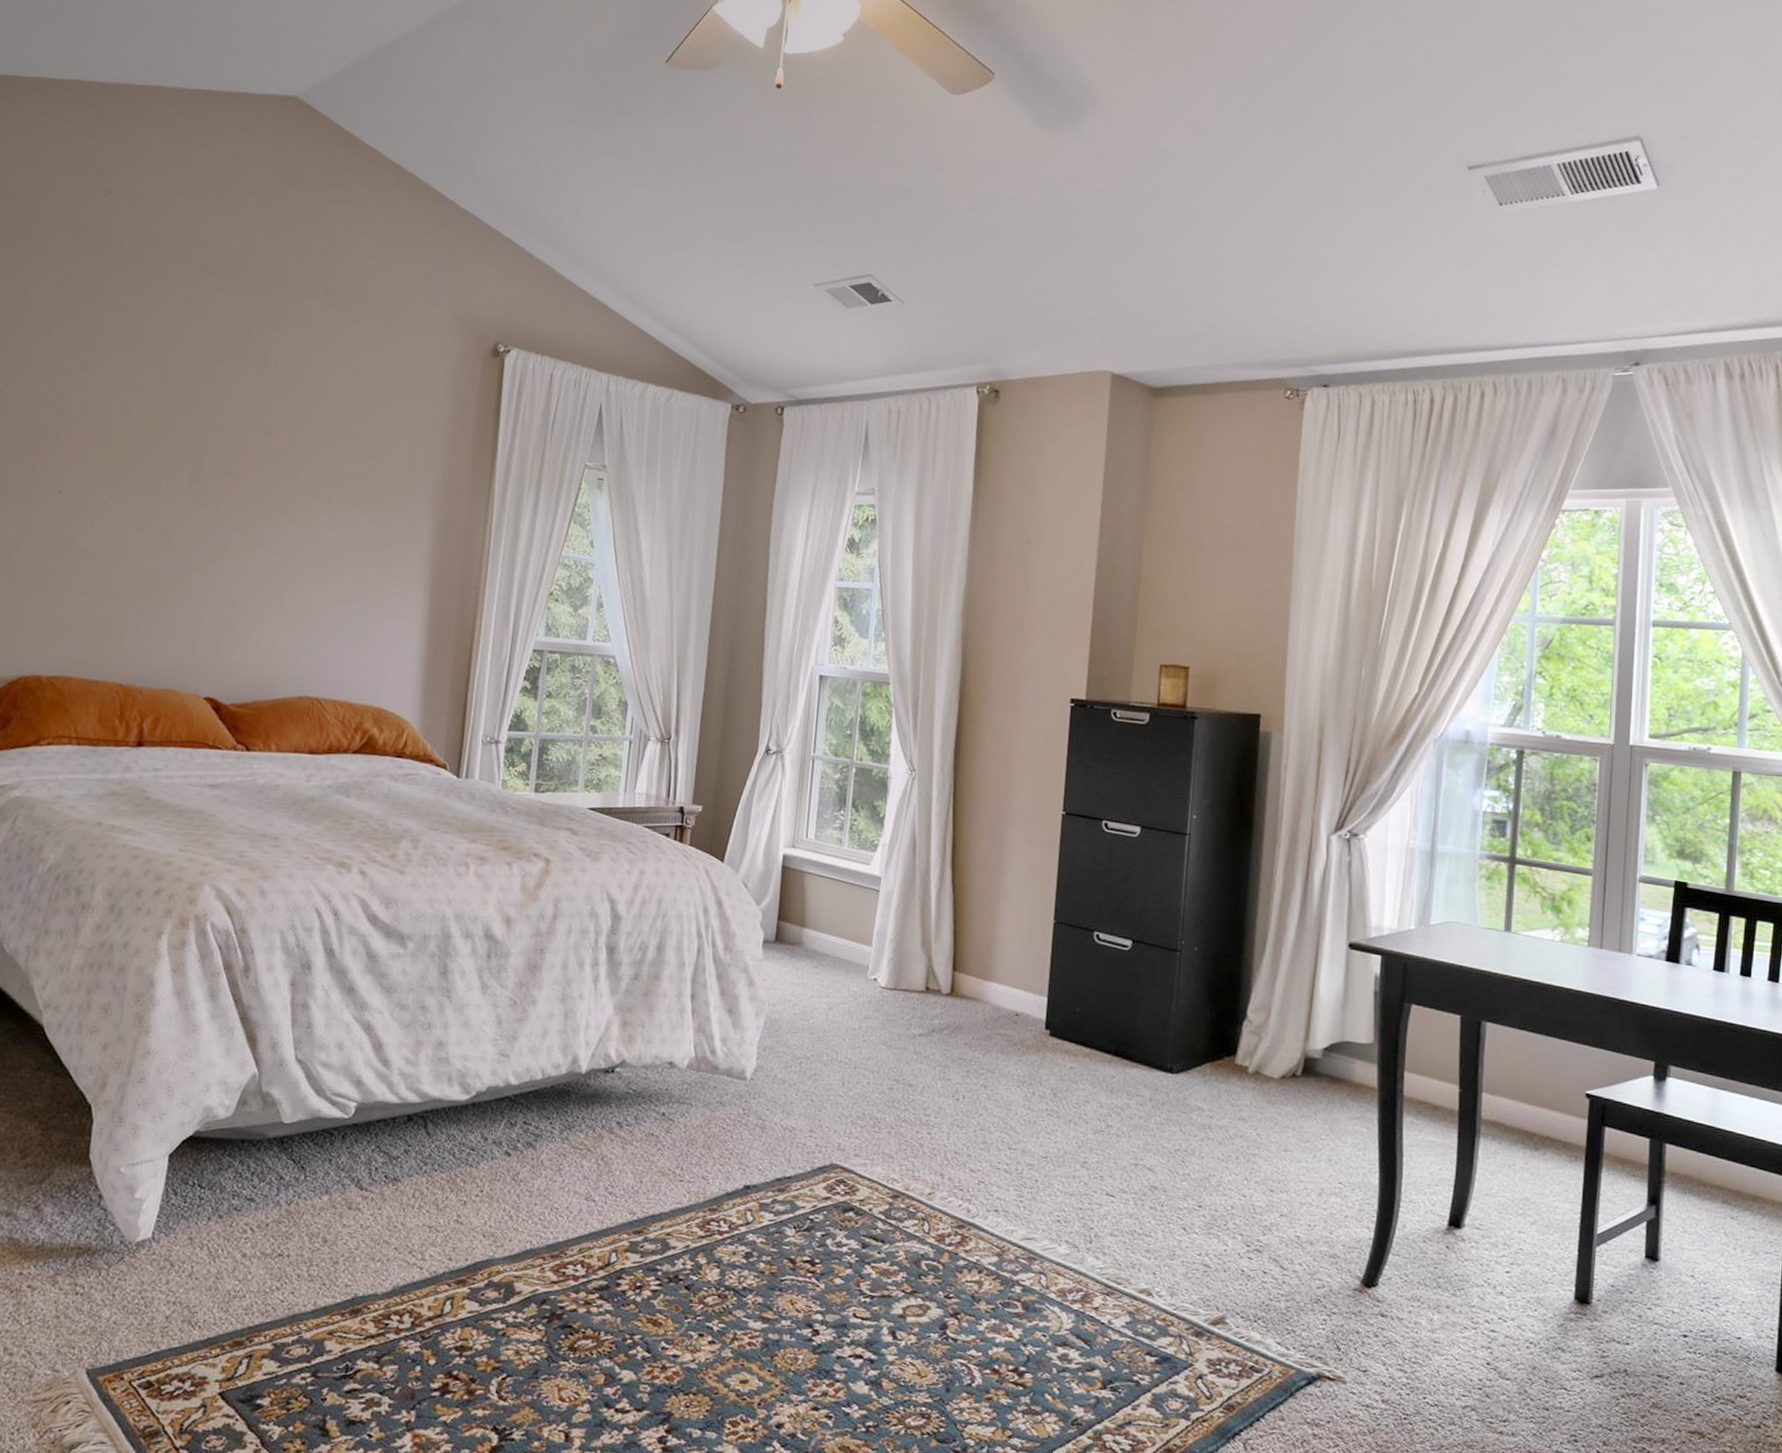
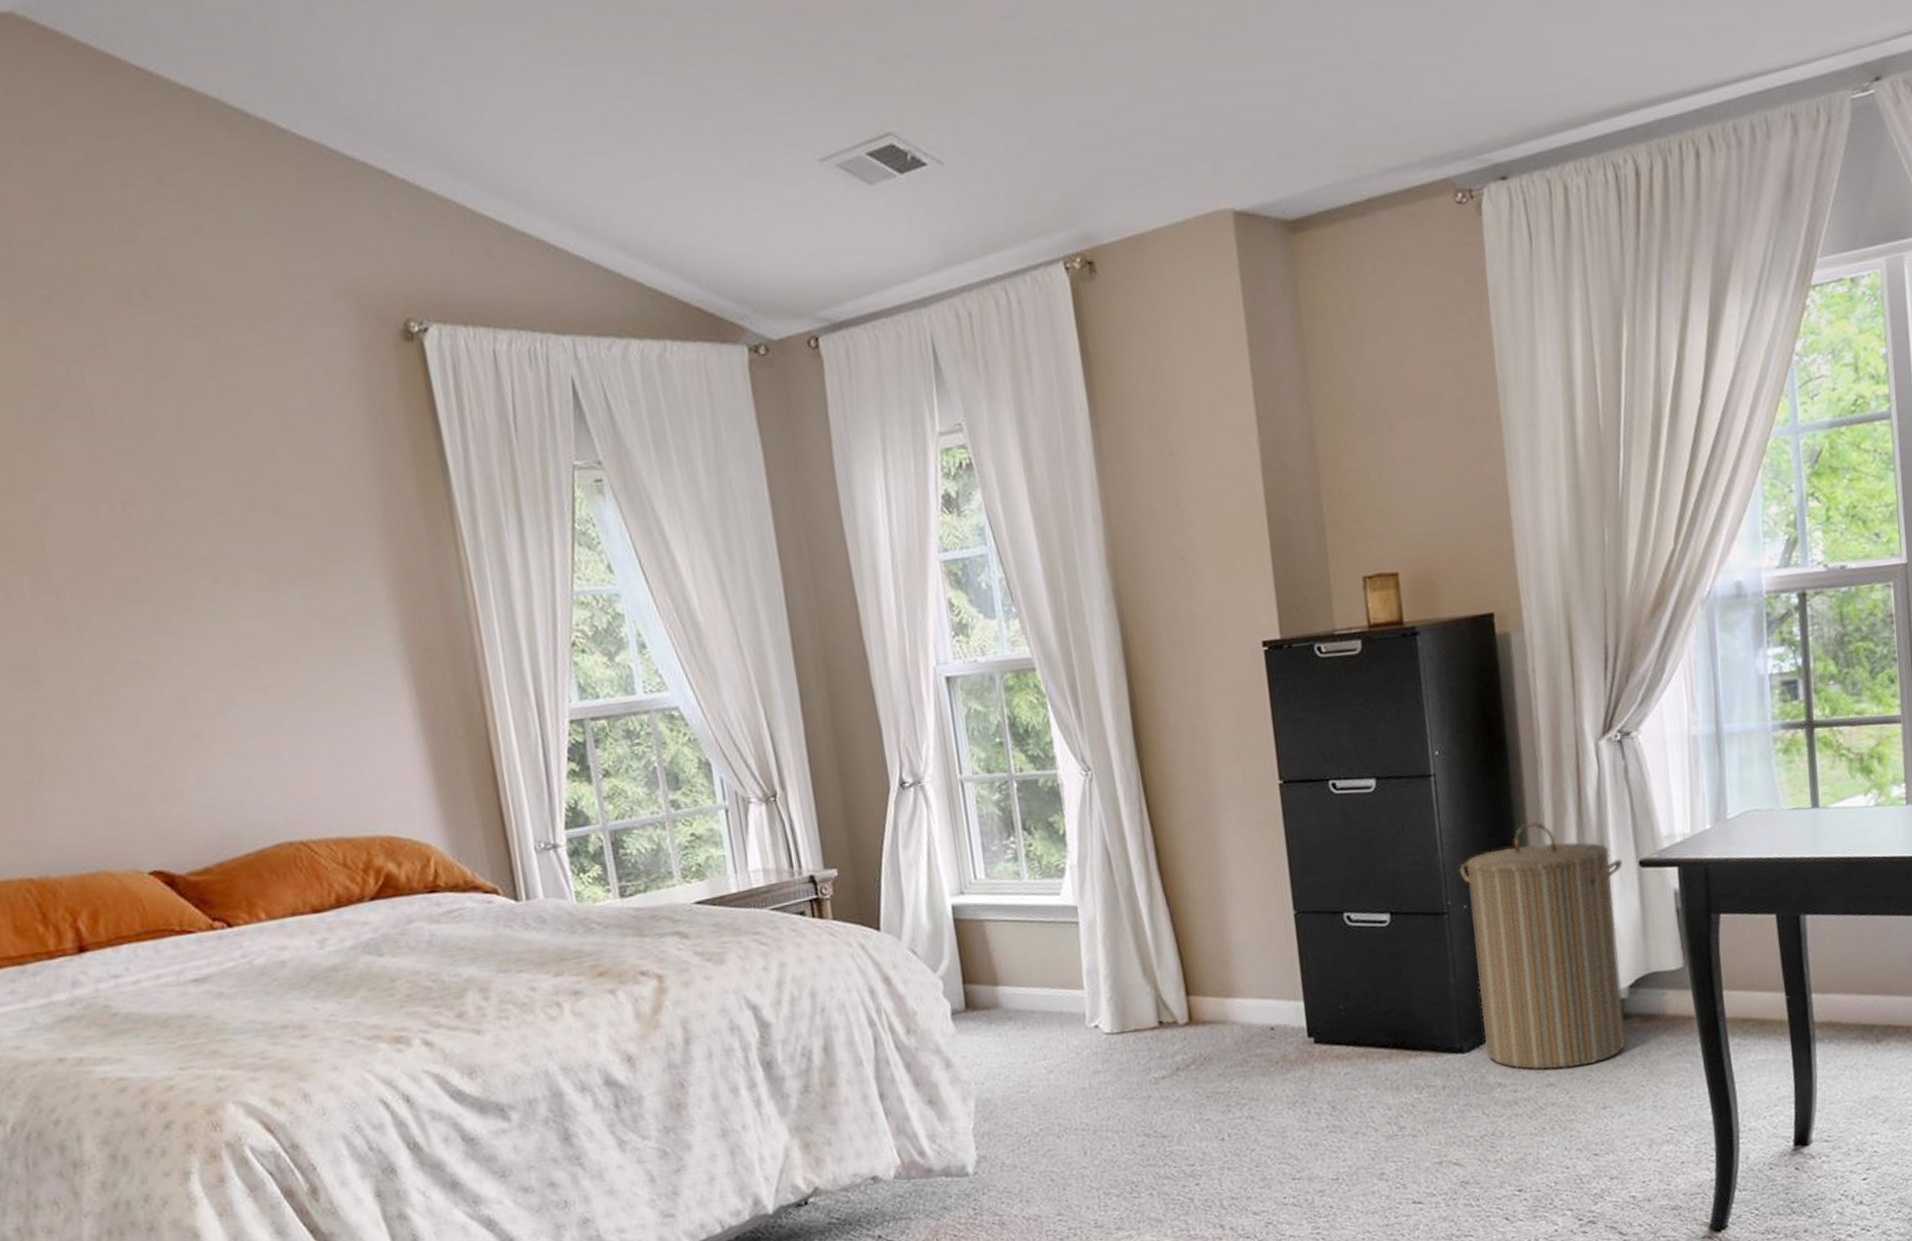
laundry hamper: none [1192,890,1334,1109] -> present [1459,821,1626,1070]

